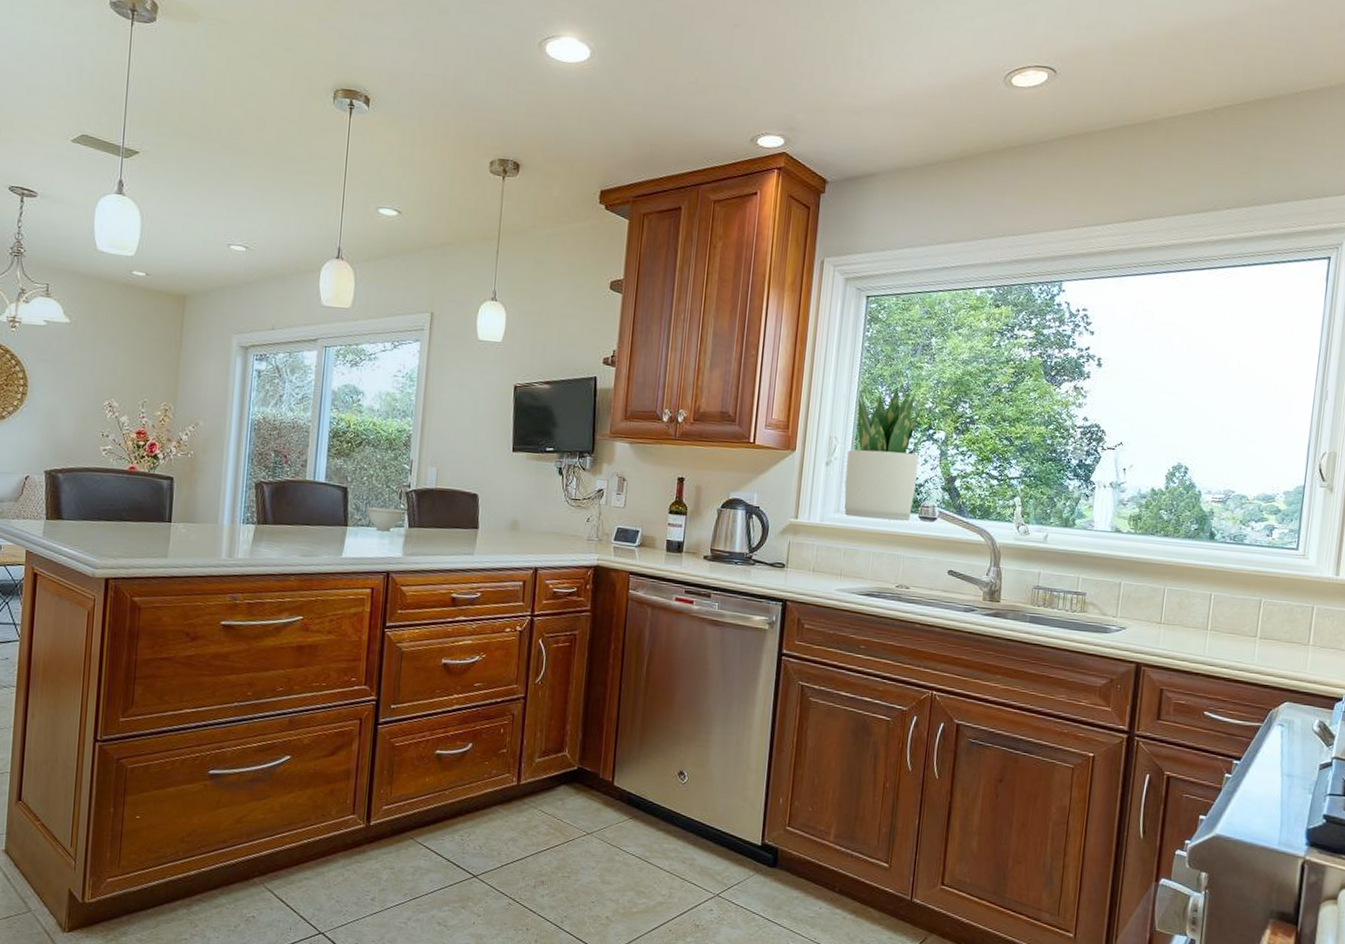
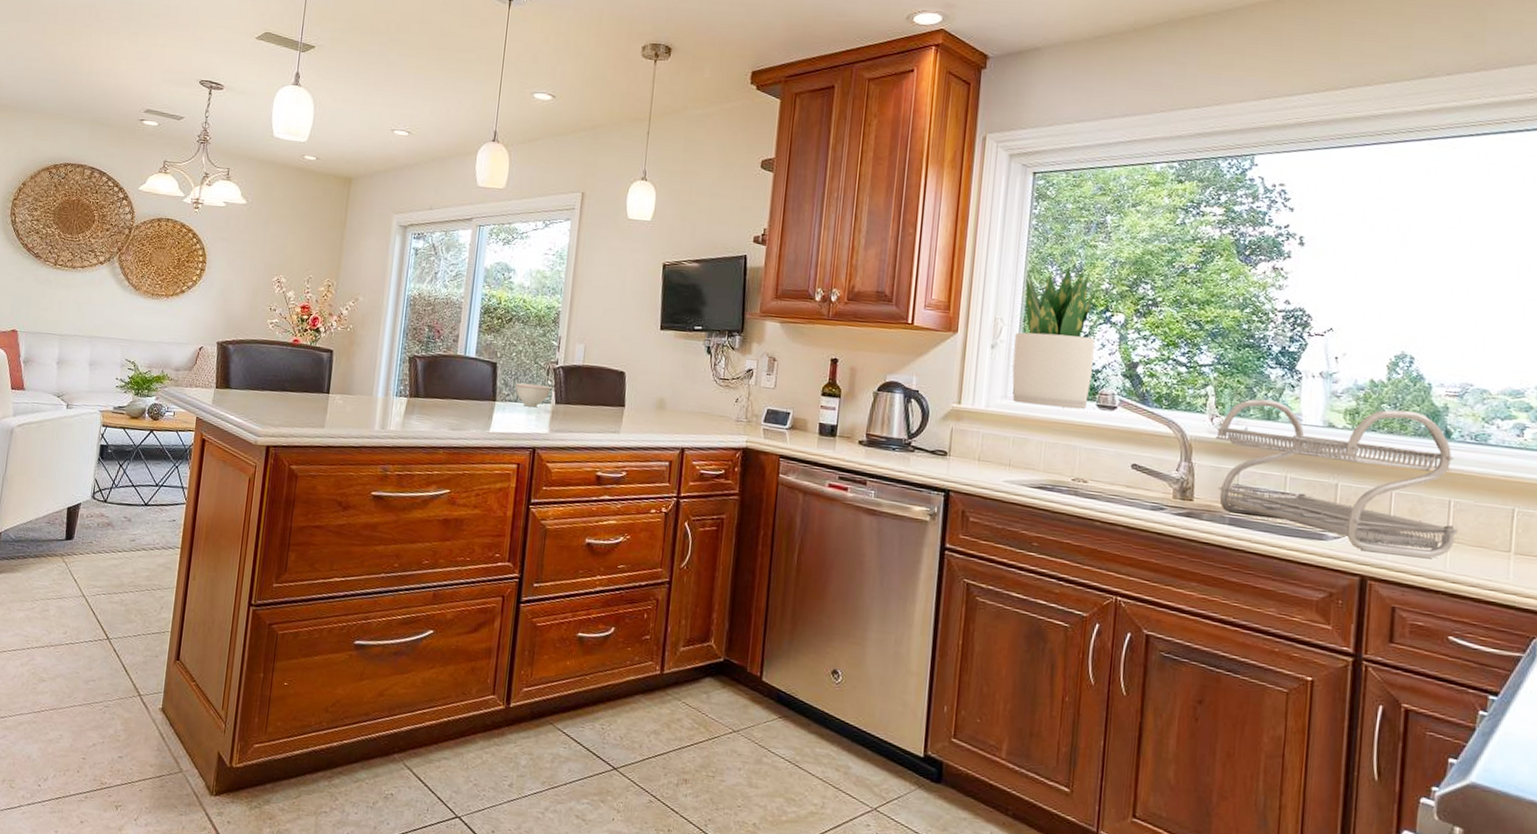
dish rack: none [1021,507,1216,646] -> present [1216,398,1458,559]

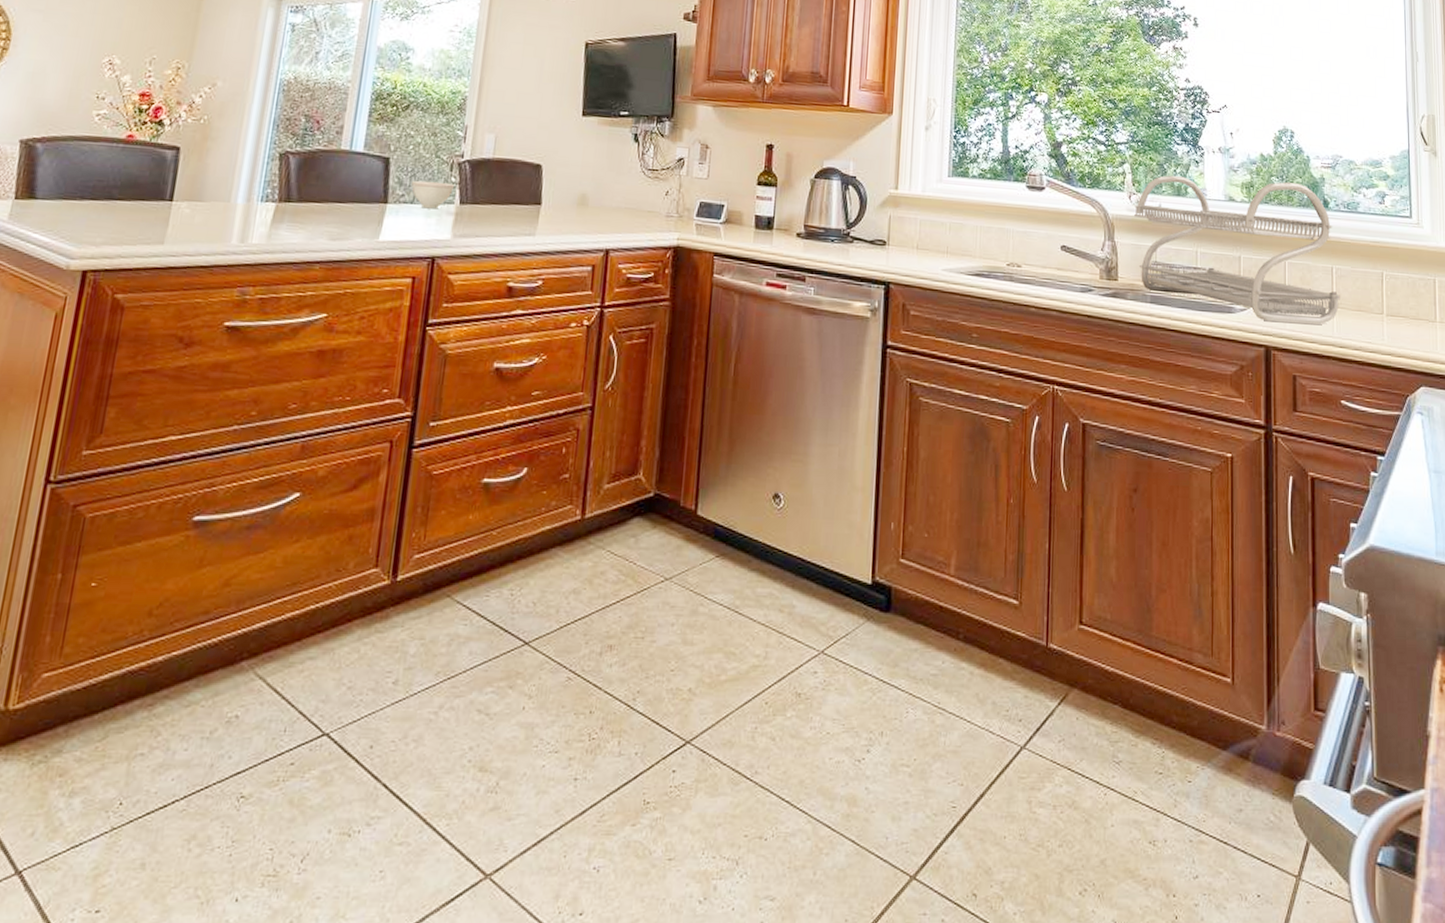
planter: present [1012,267,1097,410] -> none [946,47,1022,192]

